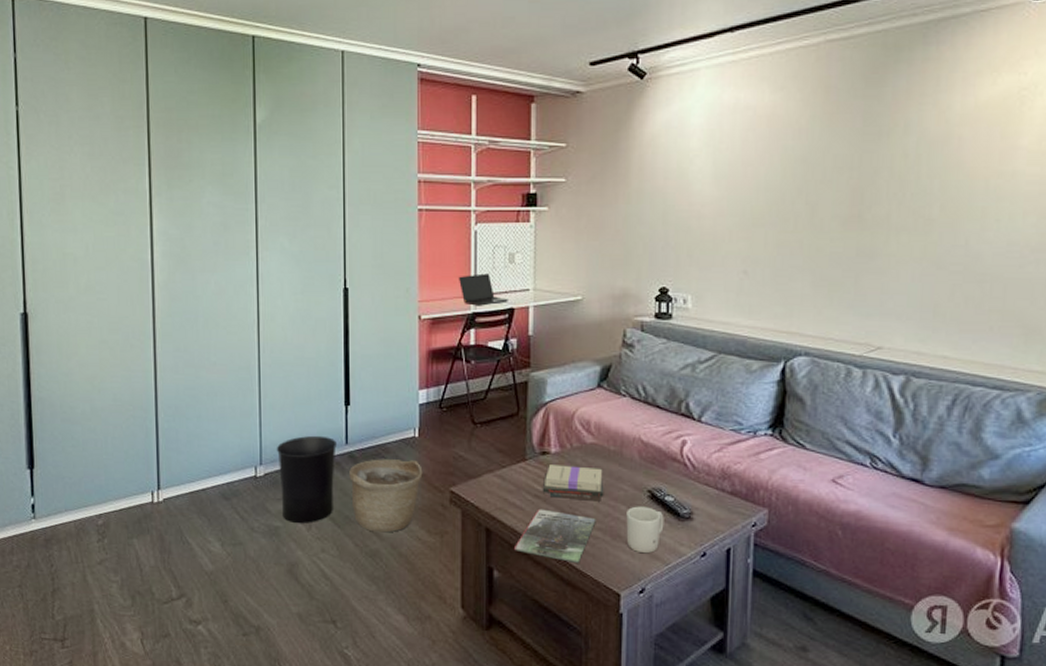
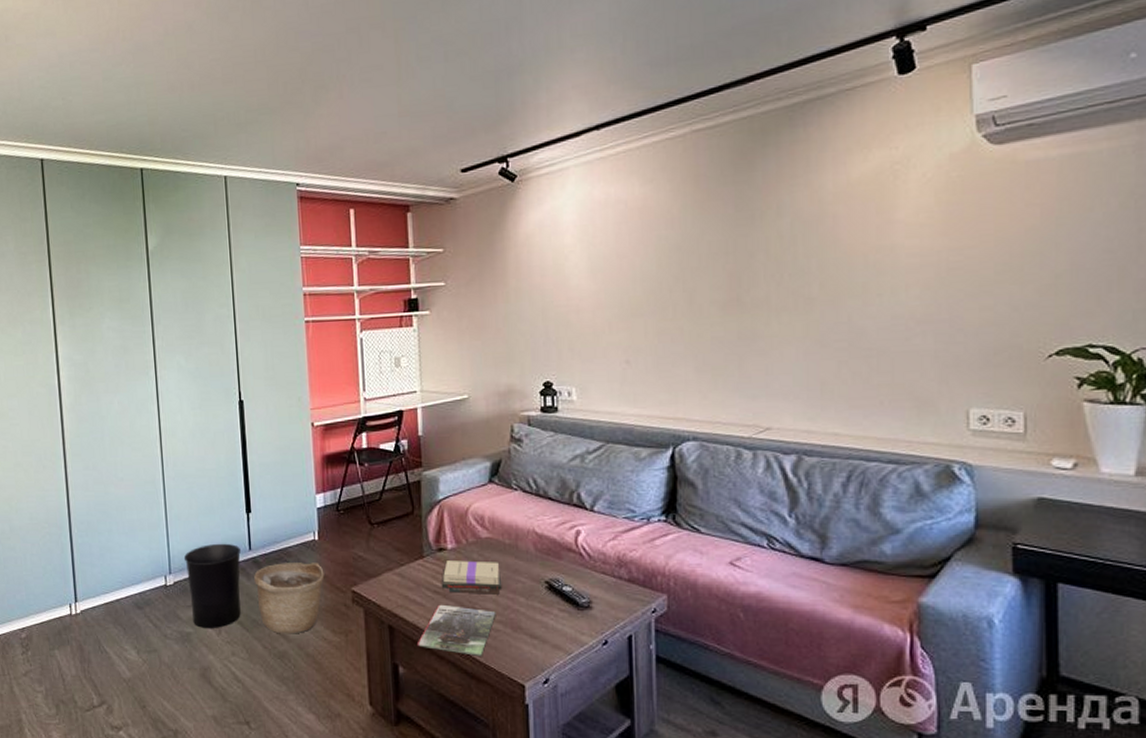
laptop: present [459,273,508,306] -> none [348,378,397,410]
mug: present [626,506,664,554] -> none [525,597,564,644]

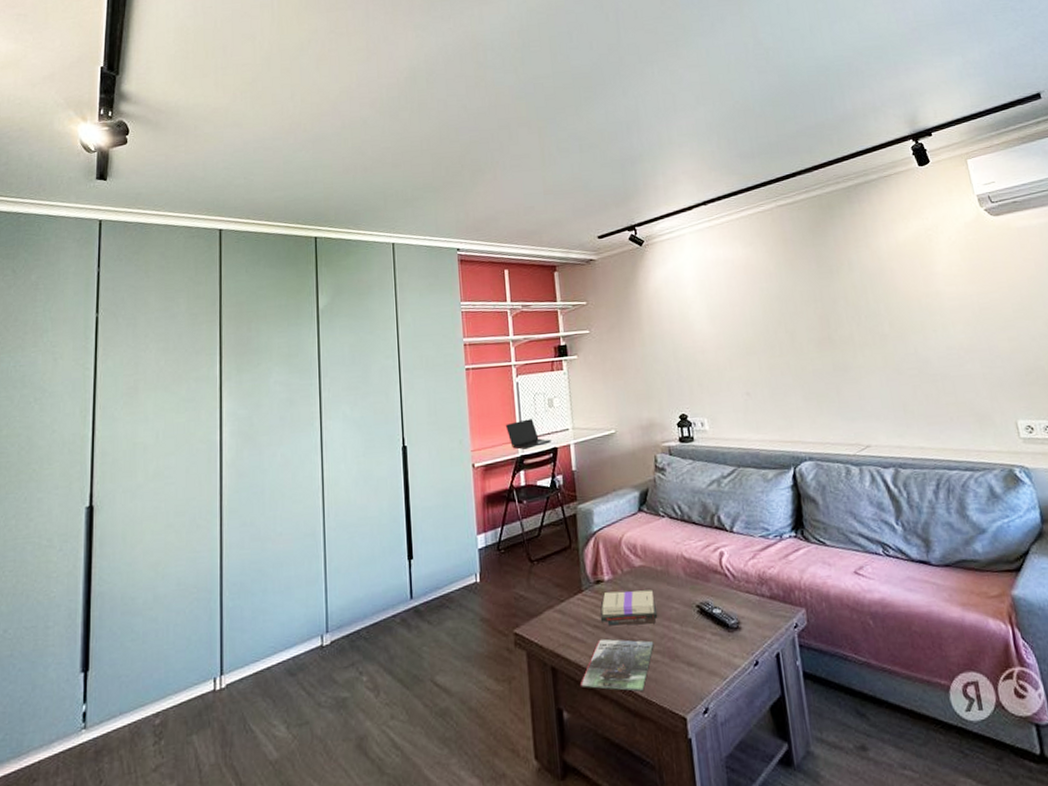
waste bin: present [183,543,241,628] -> none [342,593,402,691]
basket: present [254,563,325,634] -> none [415,606,487,689]
laptop: none [348,378,397,410] -> present [506,419,551,450]

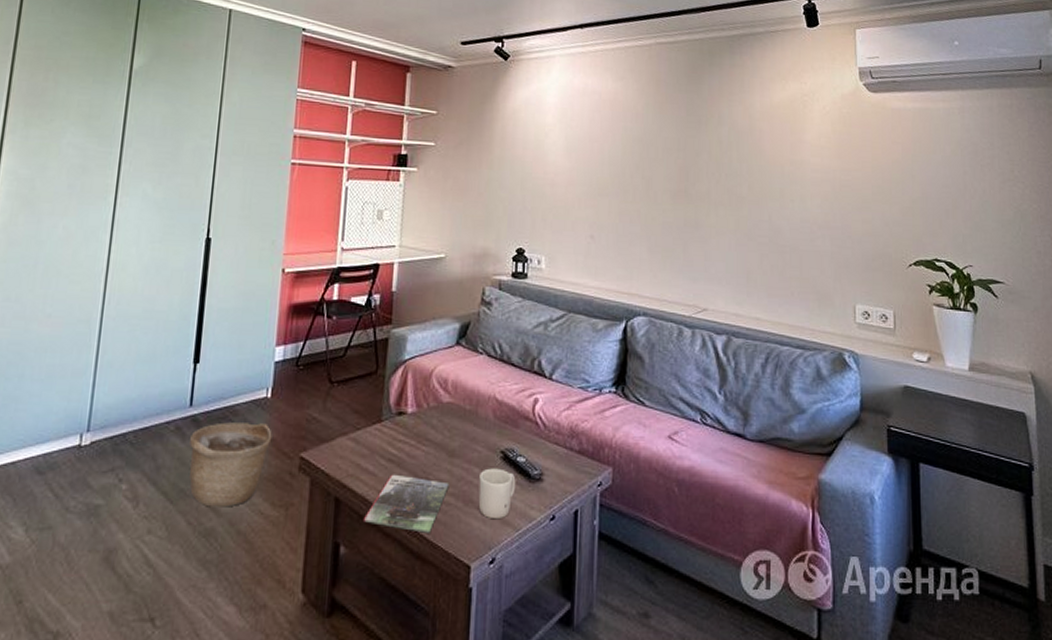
basket: none [415,606,487,689] -> present [189,422,272,508]
laptop: present [506,419,551,450] -> none [326,228,374,261]
books: present [600,590,658,626] -> none [397,426,459,464]
mug: none [680,622,717,671] -> present [478,468,516,520]

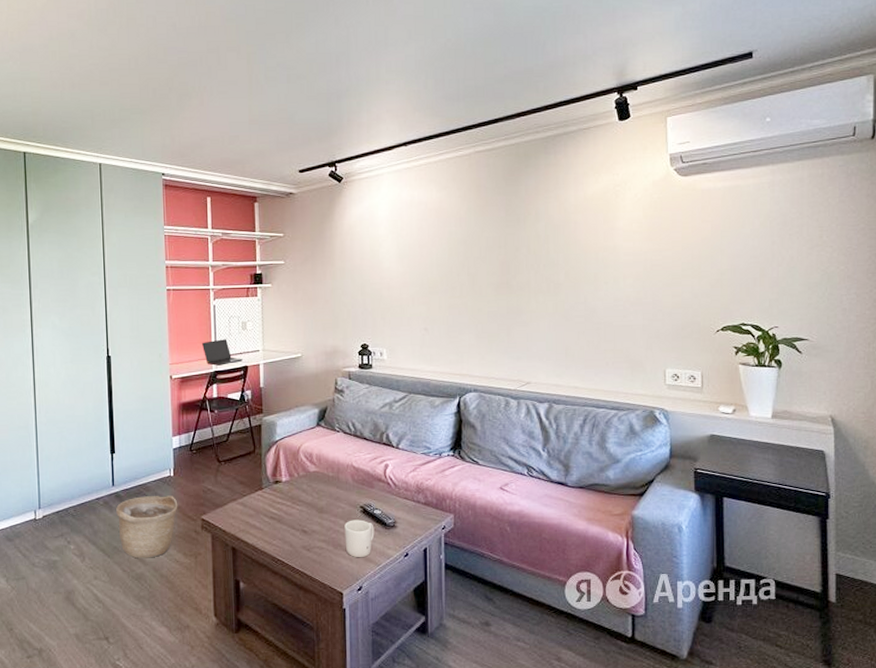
laptop: none [326,228,374,261] -> present [202,339,243,366]
magazine: present [363,474,450,533] -> none [255,528,321,570]

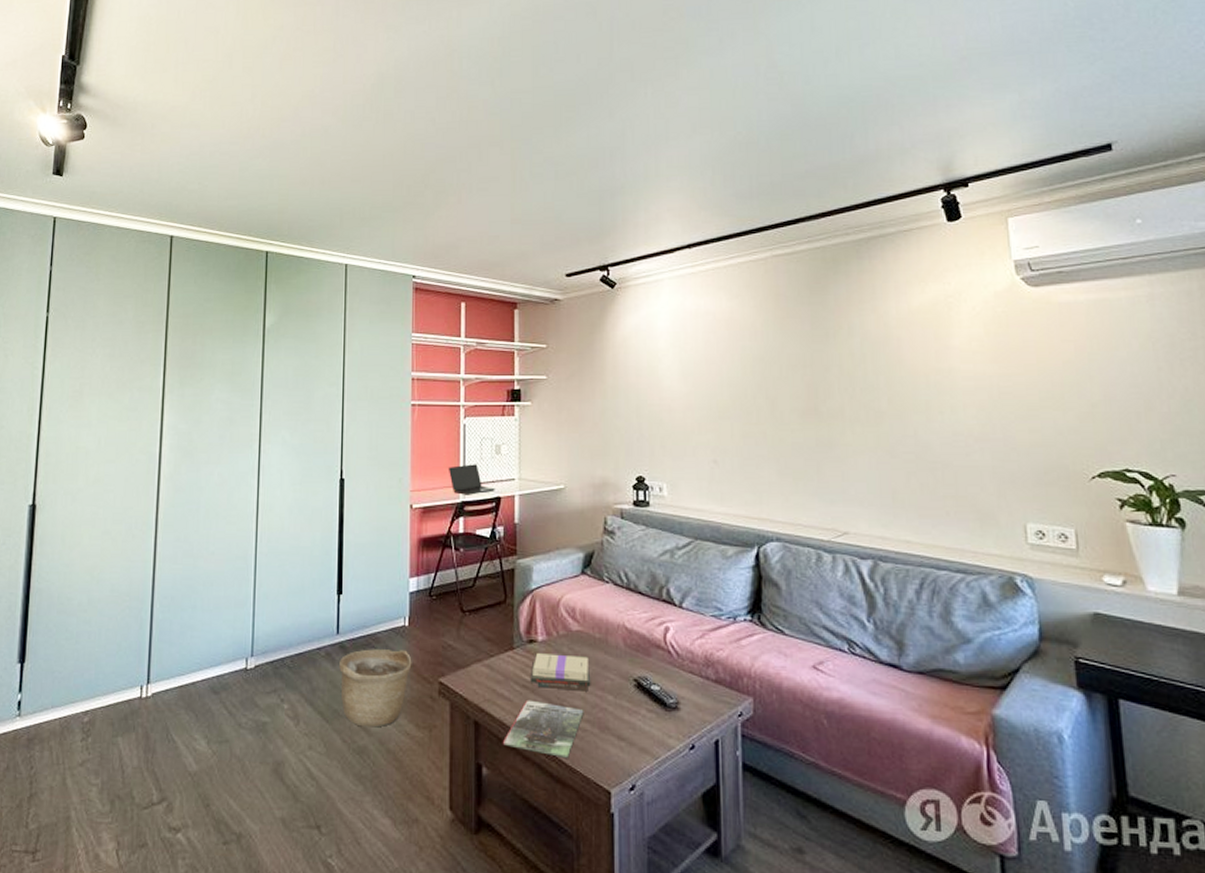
magazine: none [255,528,321,570] -> present [502,699,584,758]
books: none [277,491,326,519] -> present [531,653,591,691]
mug: present [344,519,375,558] -> none [614,696,652,747]

